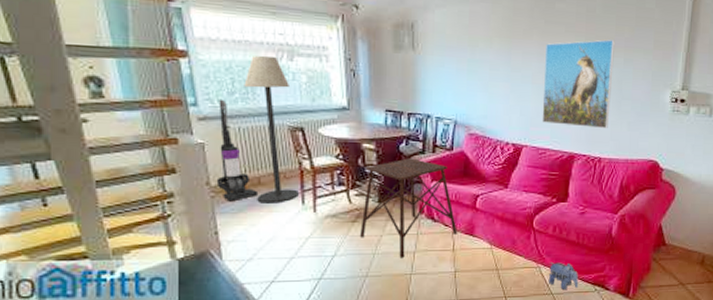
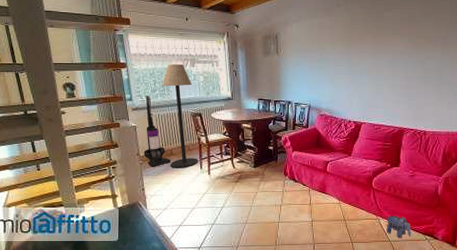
side table: present [360,158,458,259] -> none [241,134,313,210]
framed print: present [542,39,615,129] -> none [376,38,433,108]

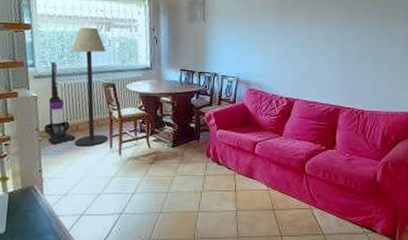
plush toy: present [386,215,412,239] -> none [319,205,348,232]

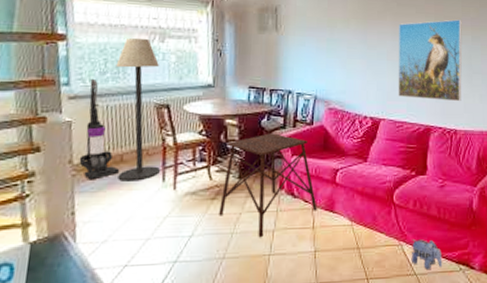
side table: none [156,109,239,197] -> present [219,133,318,238]
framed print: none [311,10,371,85] -> present [398,19,462,102]
plush toy: none [319,205,348,232] -> present [411,239,443,271]

